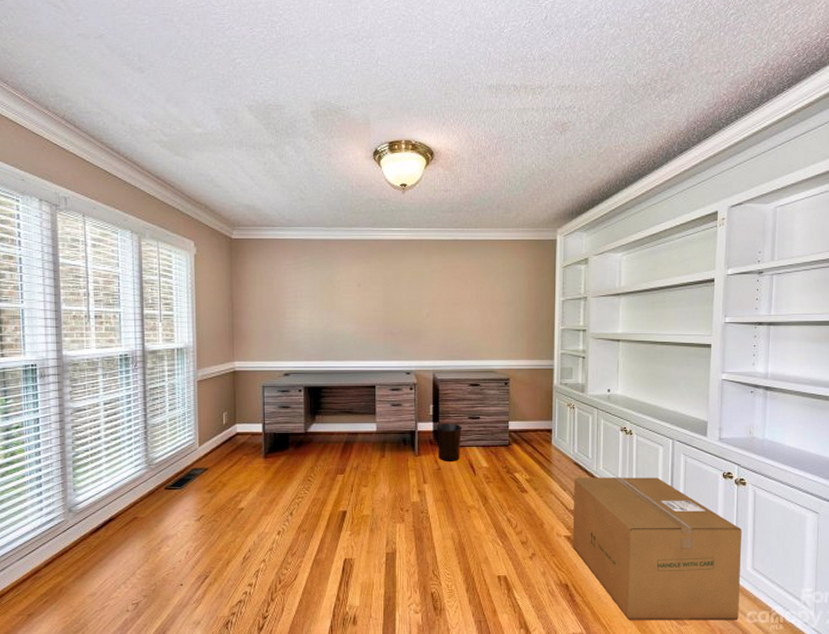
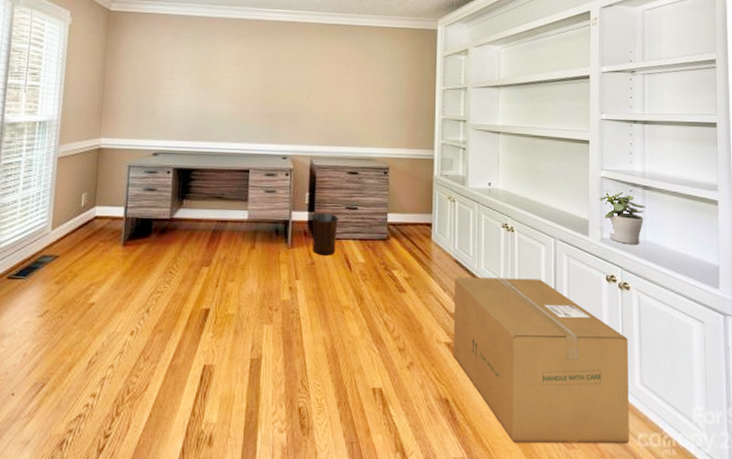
potted plant: none [719,391,766,444] -> present [599,190,645,245]

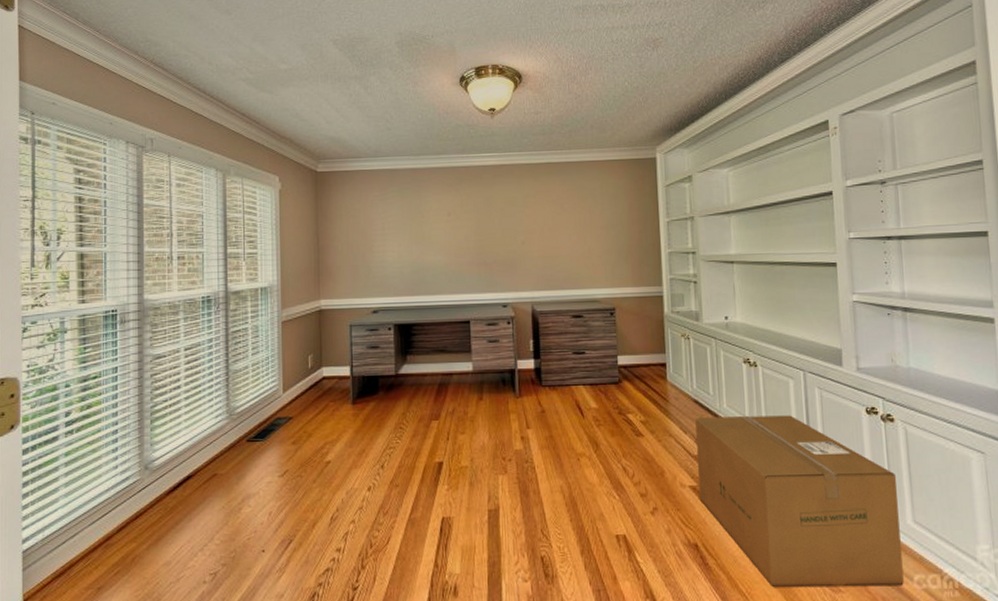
waste bin: present [311,213,339,255] -> none [537,359,567,403]
potted plant: present [599,190,645,245] -> none [852,314,907,374]

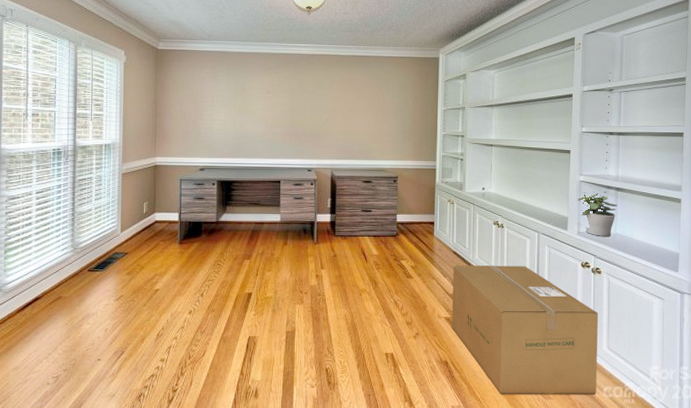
potted plant: none [852,314,907,374] -> present [578,191,617,237]

